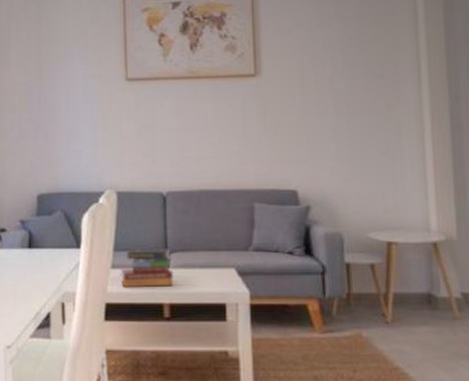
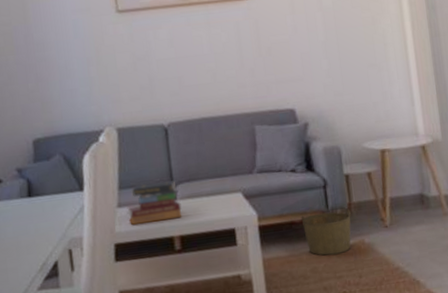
basket: none [295,300,349,344] -> present [301,209,351,256]

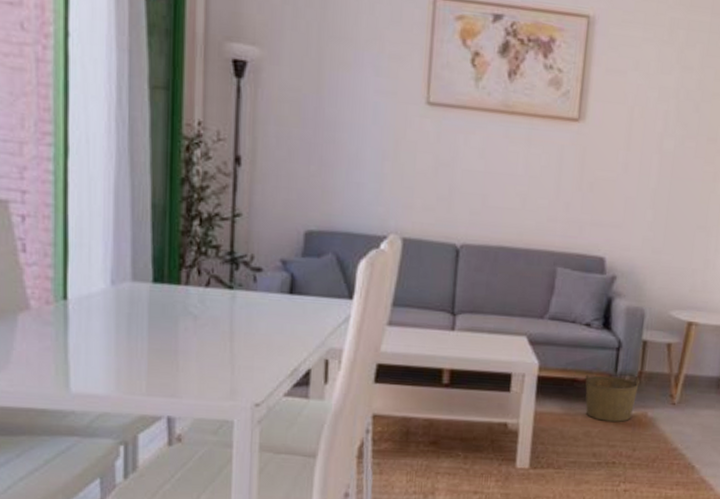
books: present [127,180,182,225] -> none [397,305,458,351]

